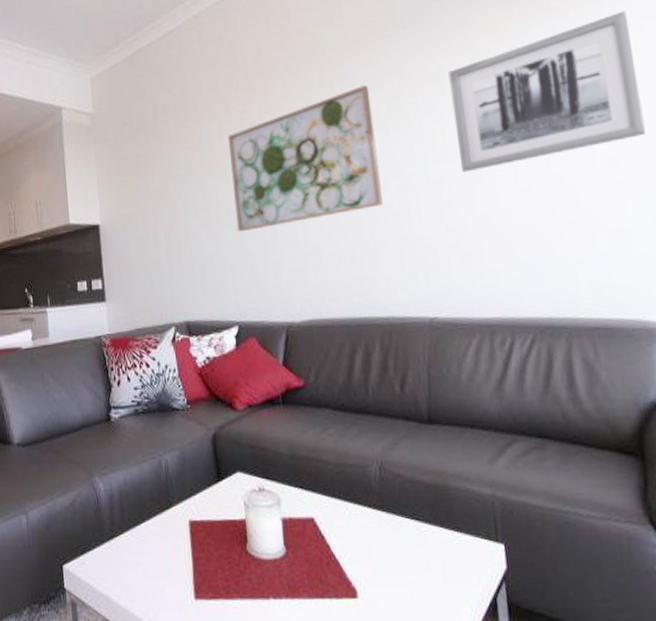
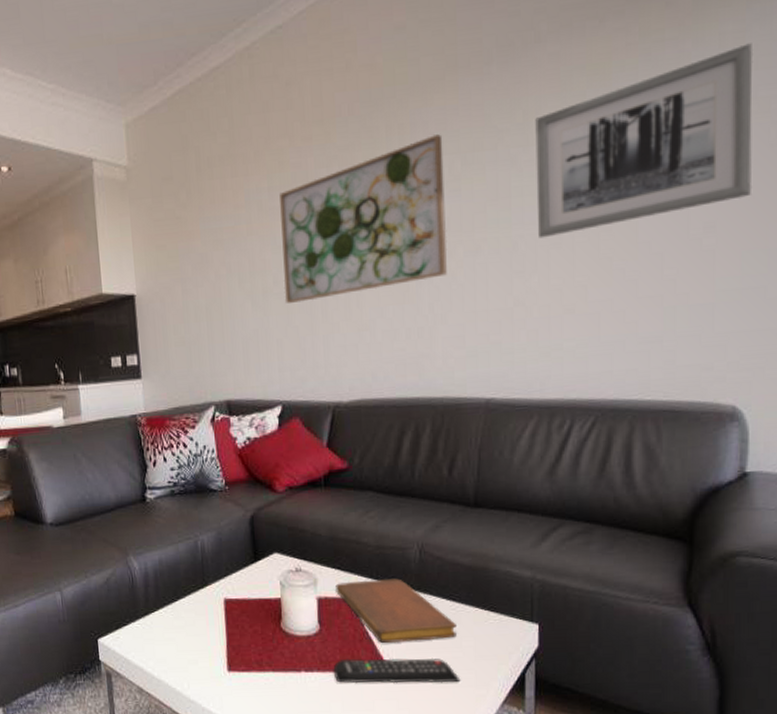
notebook: none [299,497,424,567] -> present [336,579,457,643]
remote control: none [302,582,432,611] -> present [333,658,461,684]

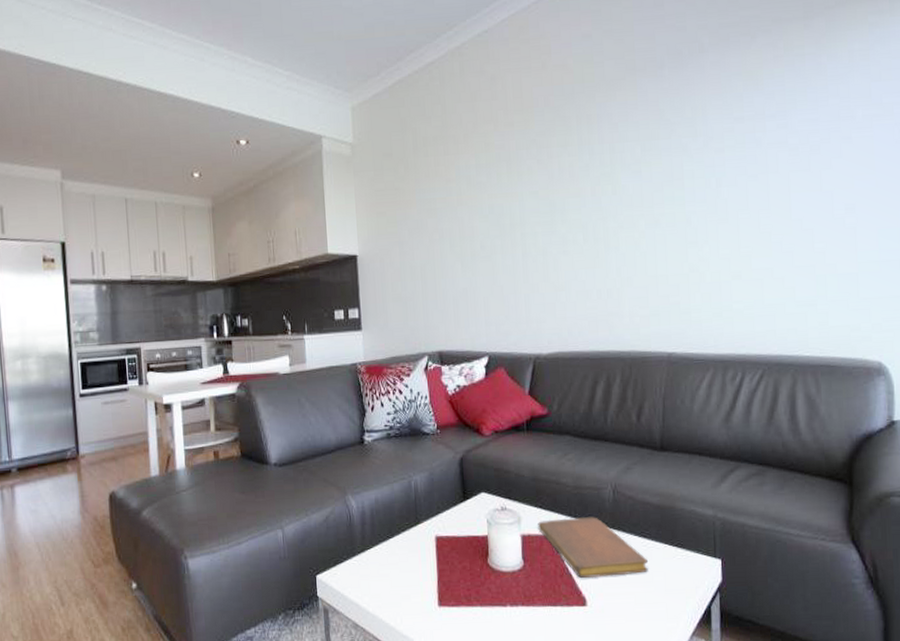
wall art: present [280,134,448,303] -> none [486,125,631,265]
remote control: present [333,658,461,684] -> none [536,592,653,618]
wall art: present [535,43,753,239] -> none [702,59,882,215]

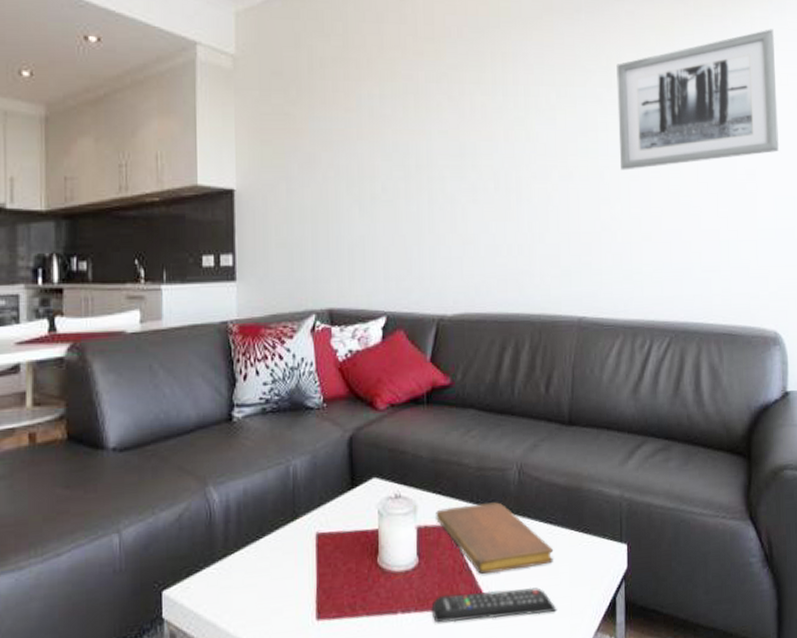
remote control: none [536,592,653,618] -> present [431,587,557,623]
wall art: none [702,59,882,215] -> present [616,29,779,171]

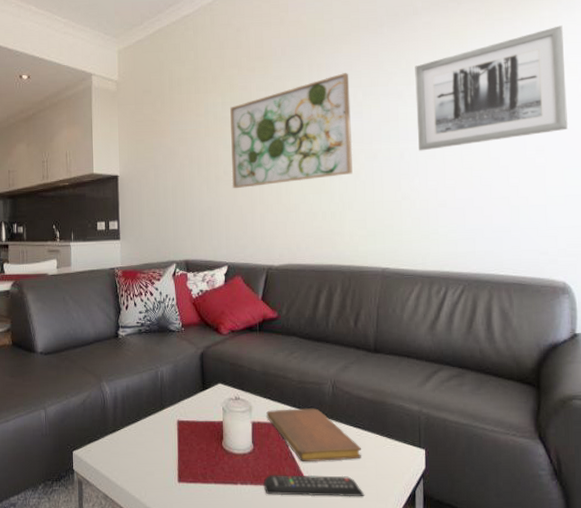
wall art: none [391,66,545,211] -> present [230,73,353,188]

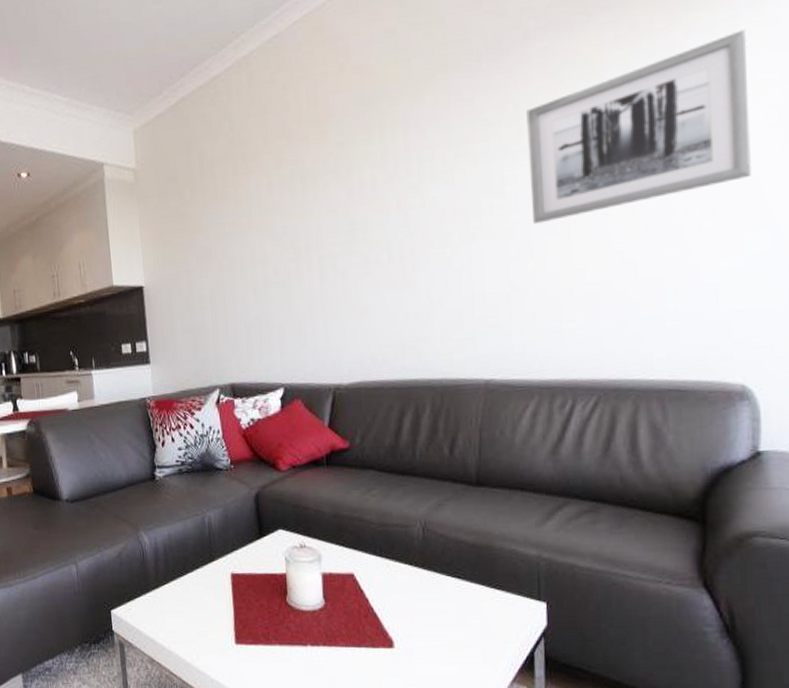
wall art: present [230,73,353,188] -> none [278,129,443,291]
remote control: present [263,474,365,497] -> none [339,633,468,660]
notebook: present [266,408,361,462] -> none [340,556,462,620]

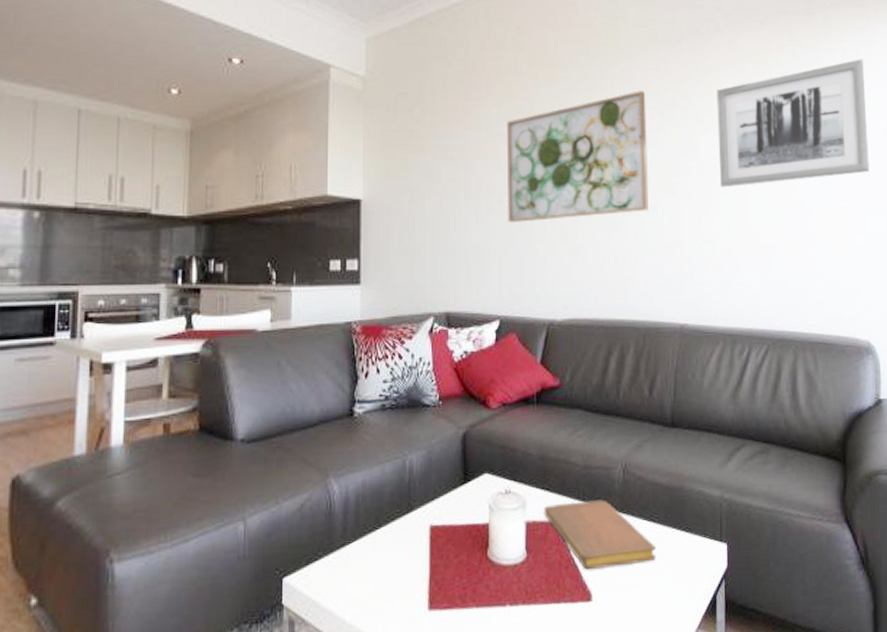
wall art: none [278,129,443,291] -> present [506,91,649,222]
notebook: none [340,556,462,620] -> present [544,500,656,569]

